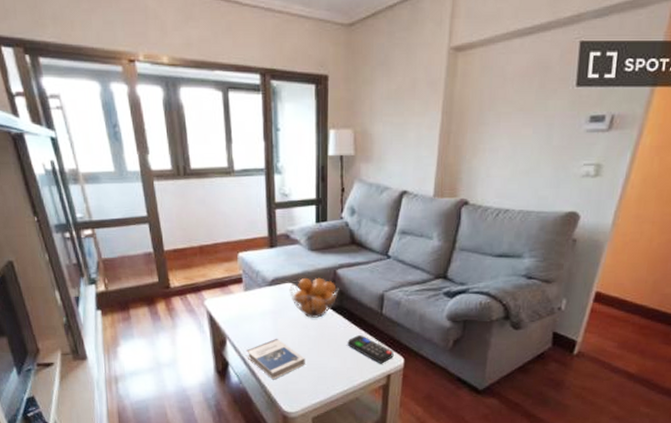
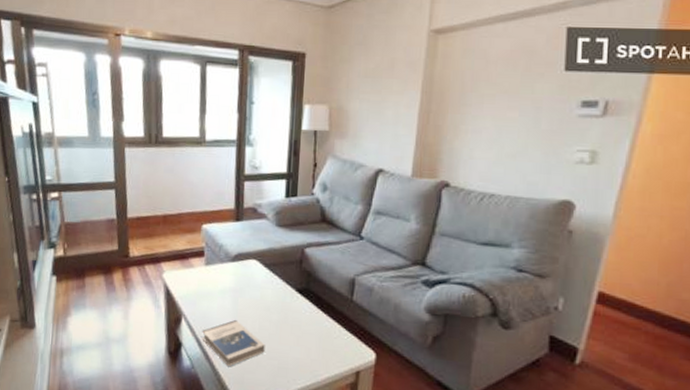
fruit basket: present [289,277,339,318] -> none [252,255,306,300]
remote control: present [347,334,394,364] -> none [312,322,364,358]

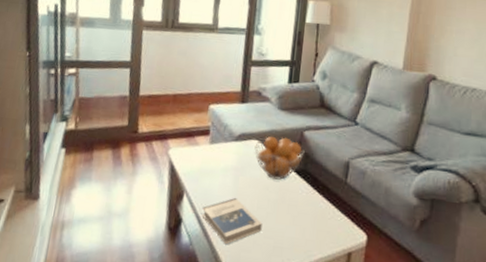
fruit basket: none [252,255,306,300] -> present [254,137,305,180]

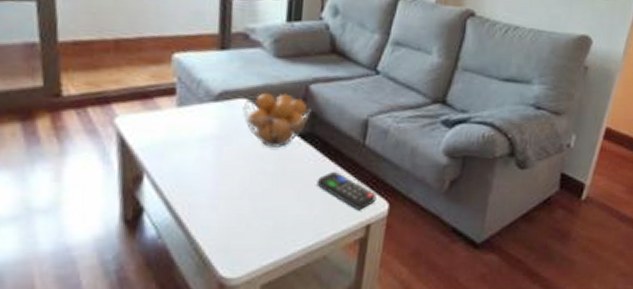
hardback book: present [202,197,263,245] -> none [172,173,258,233]
remote control: none [308,202,356,239] -> present [316,171,377,211]

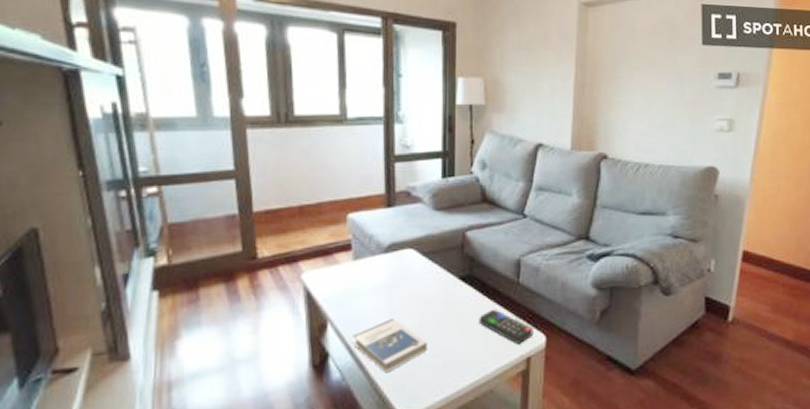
hardback book: none [172,173,258,233] -> present [353,318,427,373]
fruit basket: present [242,93,311,148] -> none [409,241,469,291]

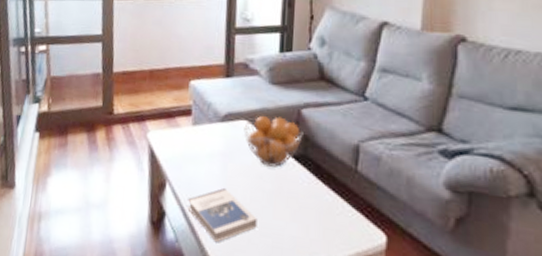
fruit basket: none [409,241,469,291] -> present [243,116,304,167]
remote control: present [478,308,534,345] -> none [311,195,372,240]

